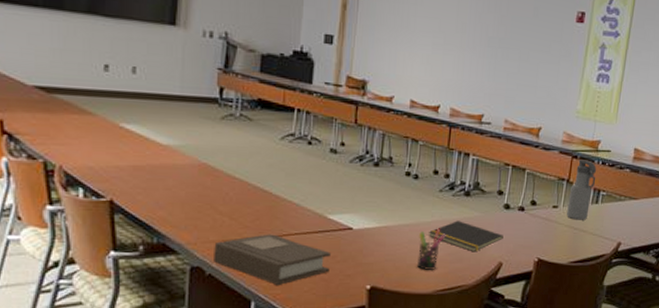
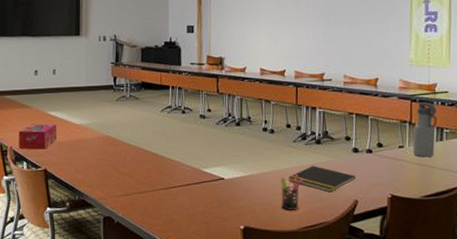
tissue box: none [72,137,133,174] -> present [18,123,57,150]
book: present [214,234,332,286] -> none [119,187,209,230]

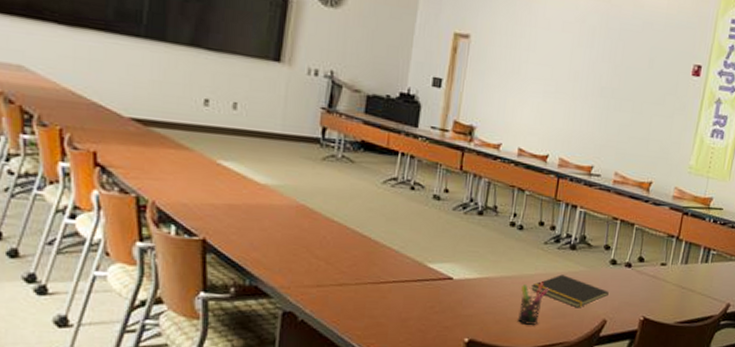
tissue box: present [18,123,57,150] -> none [165,174,230,212]
water bottle: present [413,102,438,157] -> none [675,216,708,280]

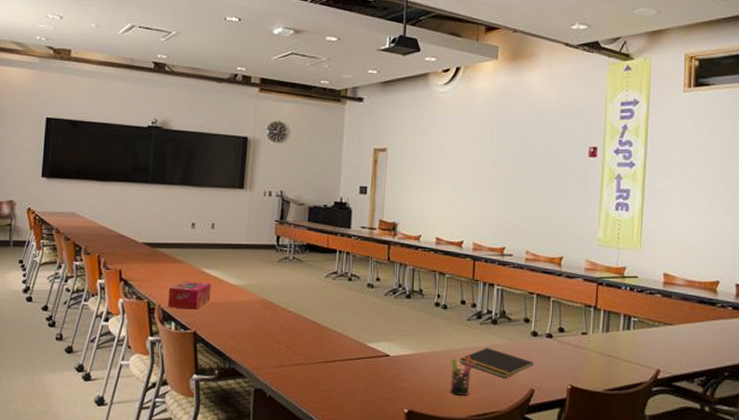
tissue box: none [165,174,230,212] -> present [167,281,211,310]

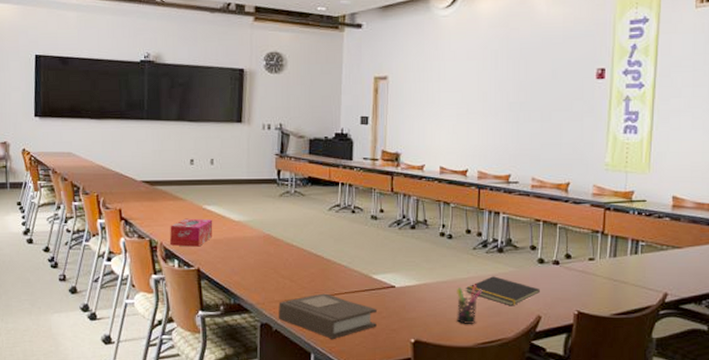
book: none [273,360,372,408] -> present [278,293,378,340]

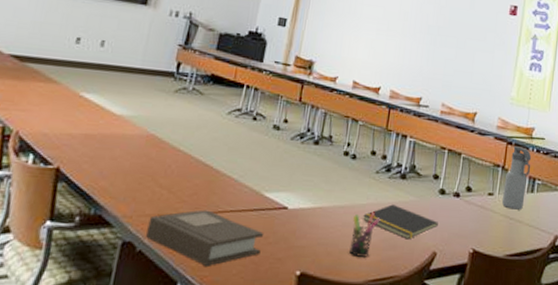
tissue box: present [169,218,213,247] -> none [27,105,89,141]
water bottle: none [605,211,633,272] -> present [502,146,532,210]

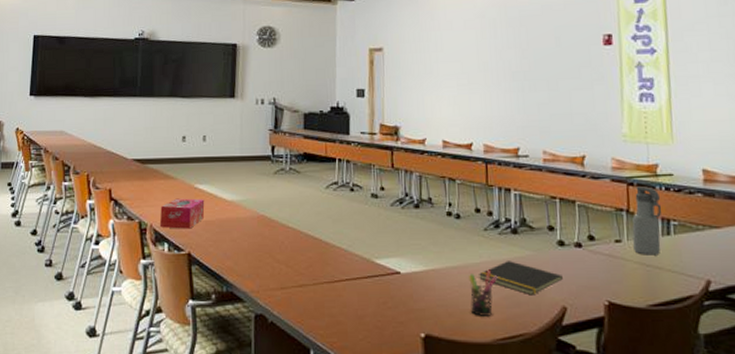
tissue box: none [27,105,89,141] -> present [159,198,205,229]
book: present [146,209,265,268] -> none [274,280,383,334]

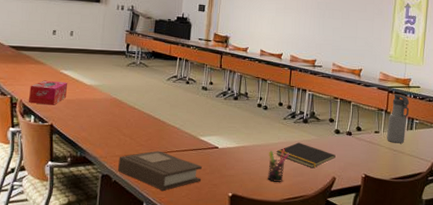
book: none [274,280,383,334] -> present [118,150,203,192]

